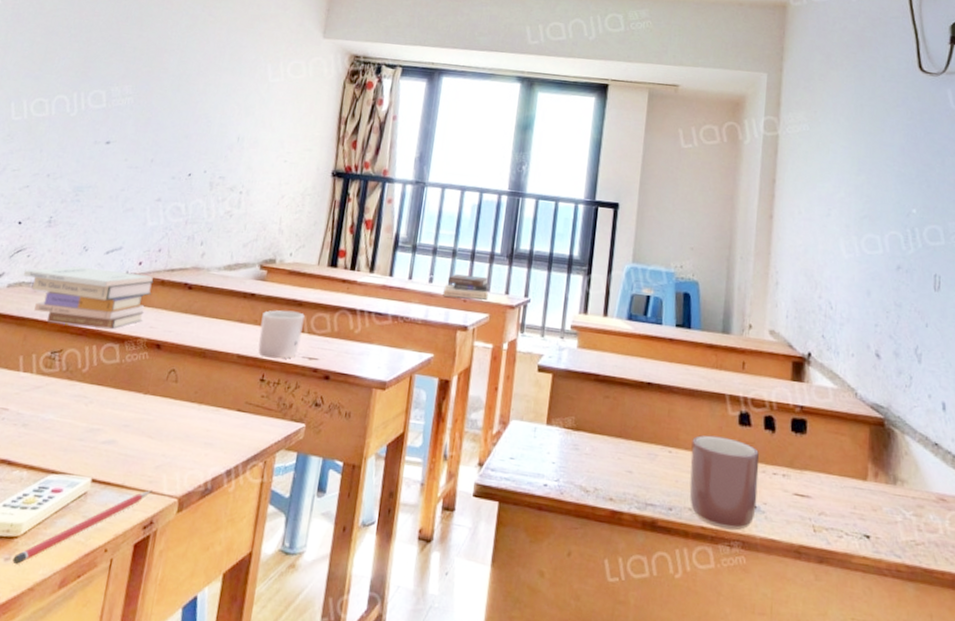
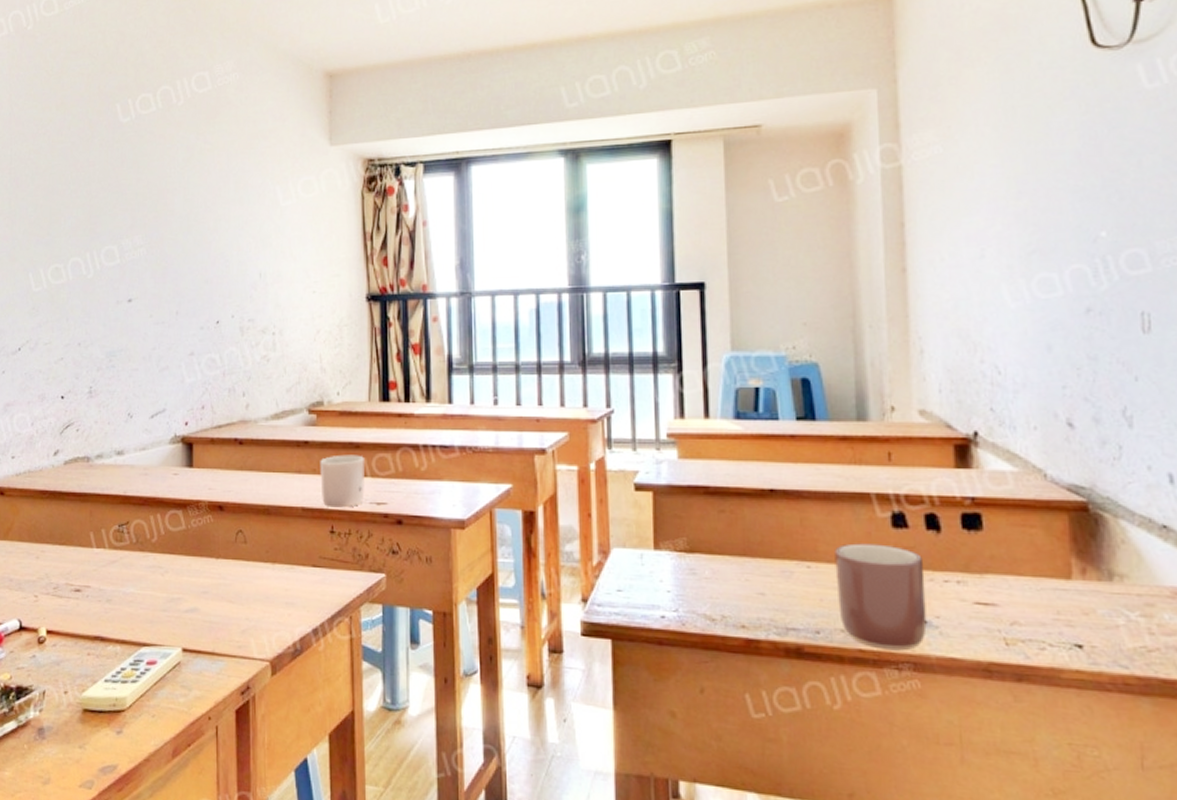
pencil: present [12,490,153,565] -> none [123,655,243,738]
books: present [23,266,154,330] -> none [76,434,203,497]
books: present [443,274,490,300] -> none [512,390,564,419]

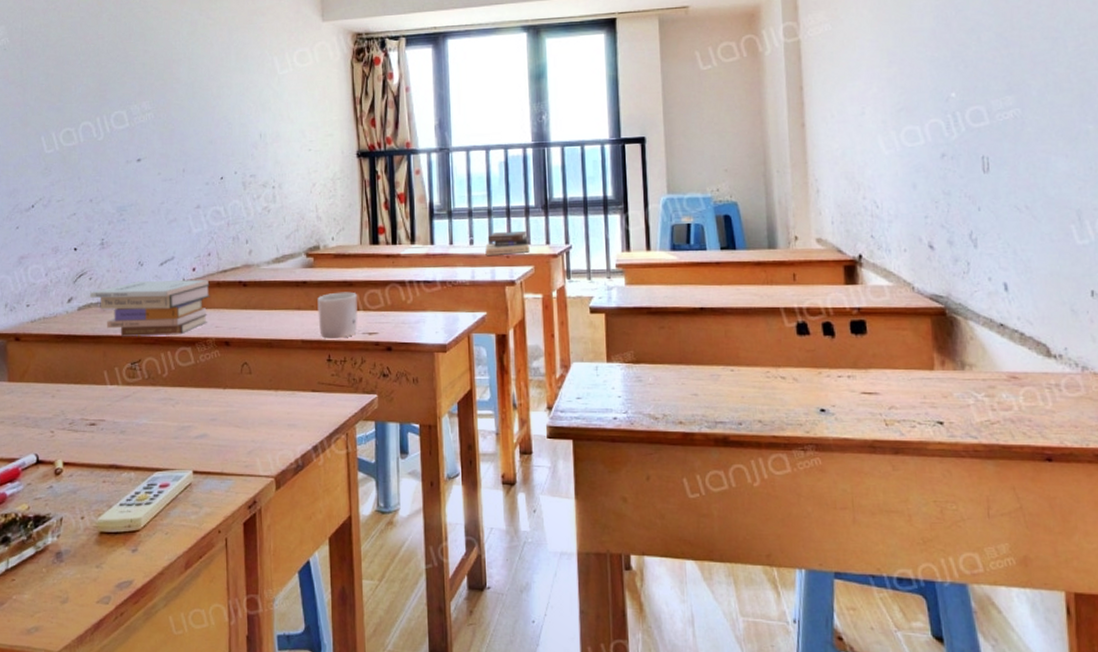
books: none [76,434,203,497] -> present [89,280,210,337]
books: none [512,390,564,419] -> present [485,230,530,257]
mug: present [834,543,927,651] -> none [752,349,826,435]

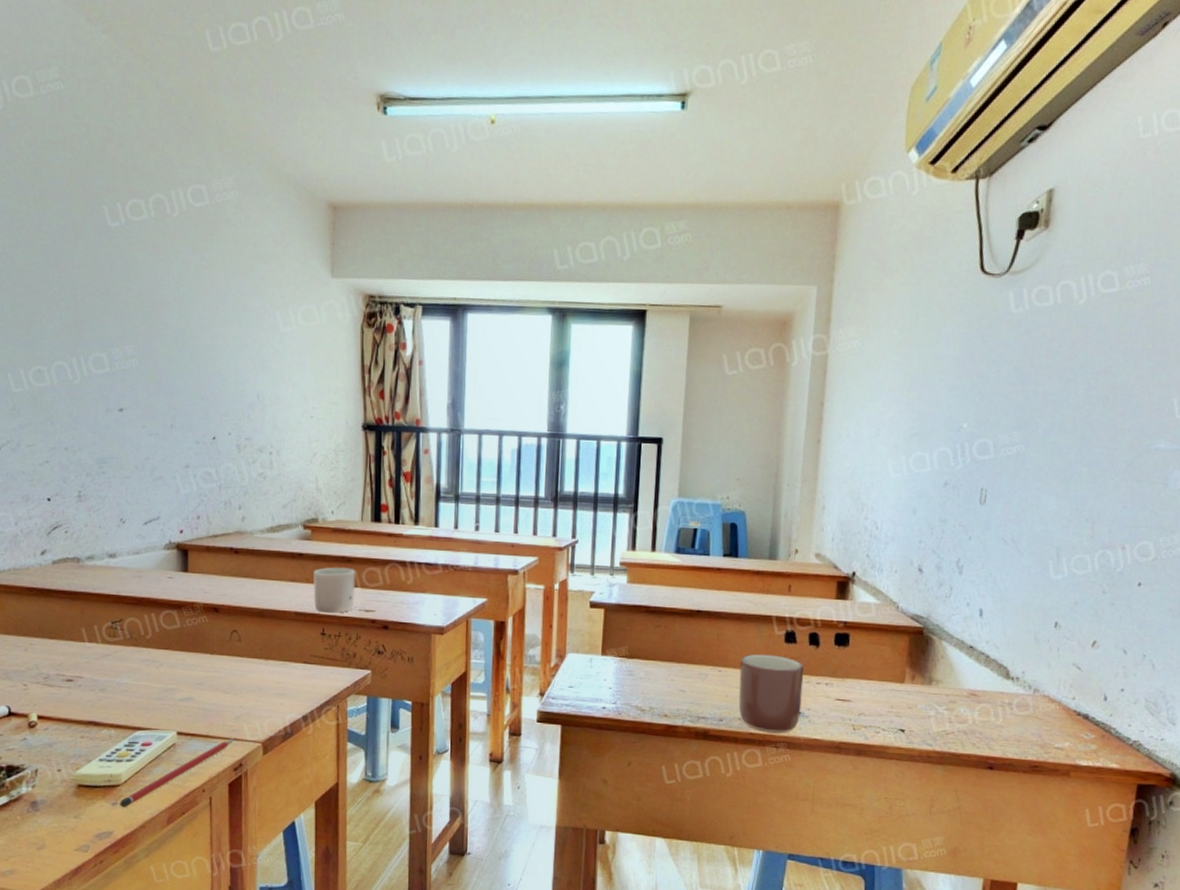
books: present [89,280,210,337] -> none [65,538,199,598]
pencil: none [138,473,250,555] -> present [119,737,236,808]
books: present [485,230,530,257] -> none [490,520,536,544]
mug: none [752,349,826,435] -> present [738,654,804,734]

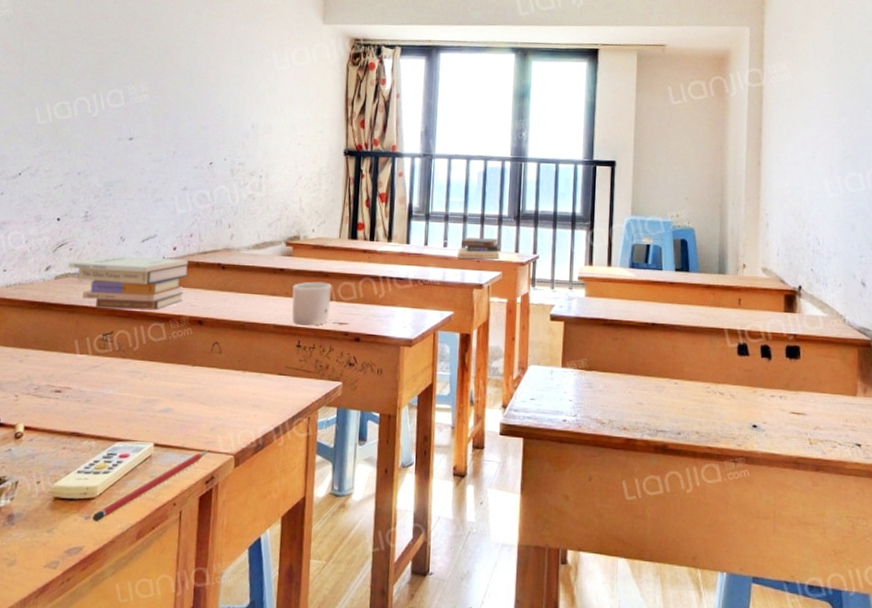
books: none [65,538,199,598] -> present [68,255,189,311]
books: none [490,520,536,544] -> present [457,238,500,260]
mug: present [738,654,804,734] -> none [695,366,758,448]

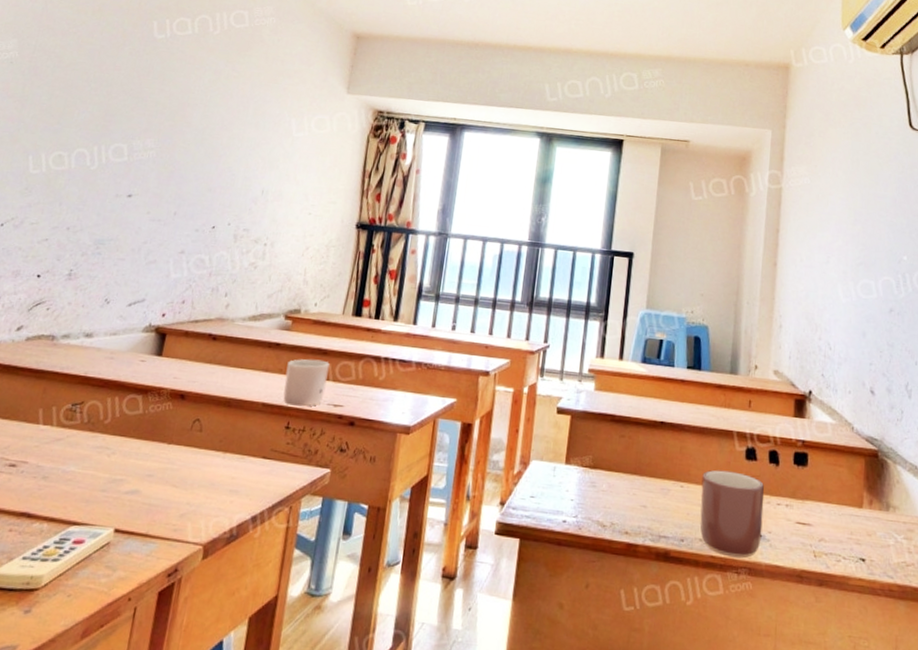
books: present [68,255,189,311] -> none [42,318,177,381]
pencil: present [92,449,210,522] -> none [32,538,177,618]
books: present [457,238,500,260] -> none [465,322,511,346]
mug: none [695,366,758,448] -> present [699,469,765,559]

